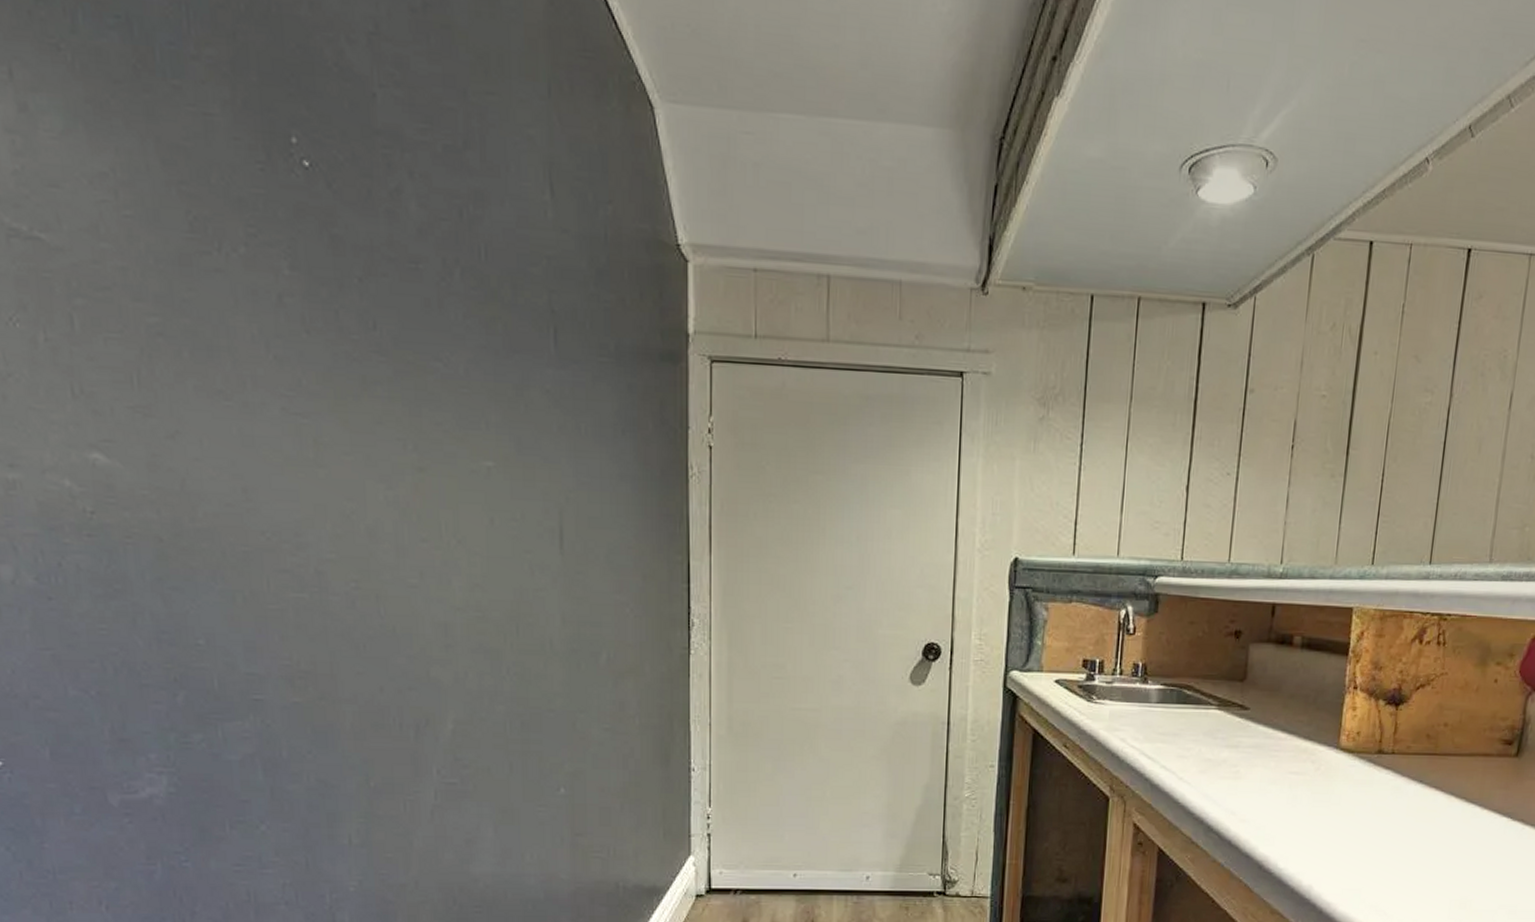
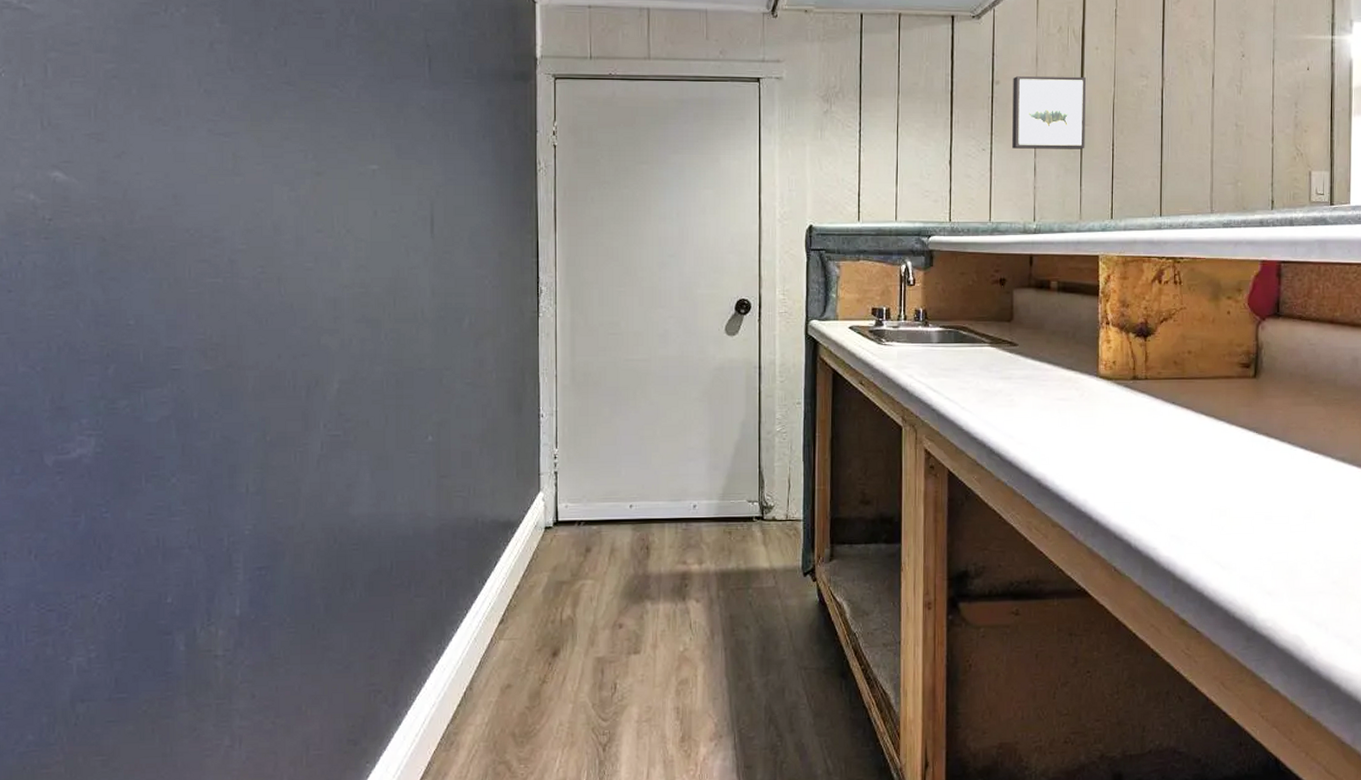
wall art: none [1263,384,1359,479] -> present [1012,76,1086,149]

